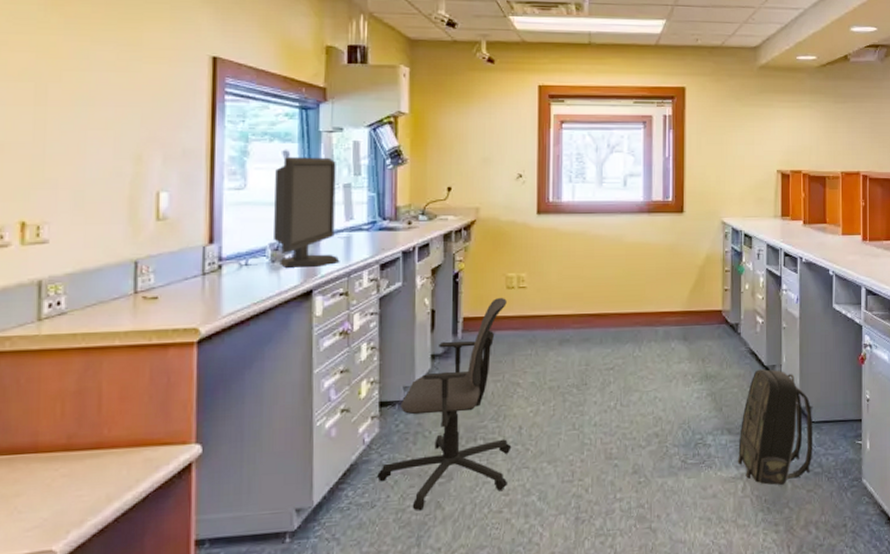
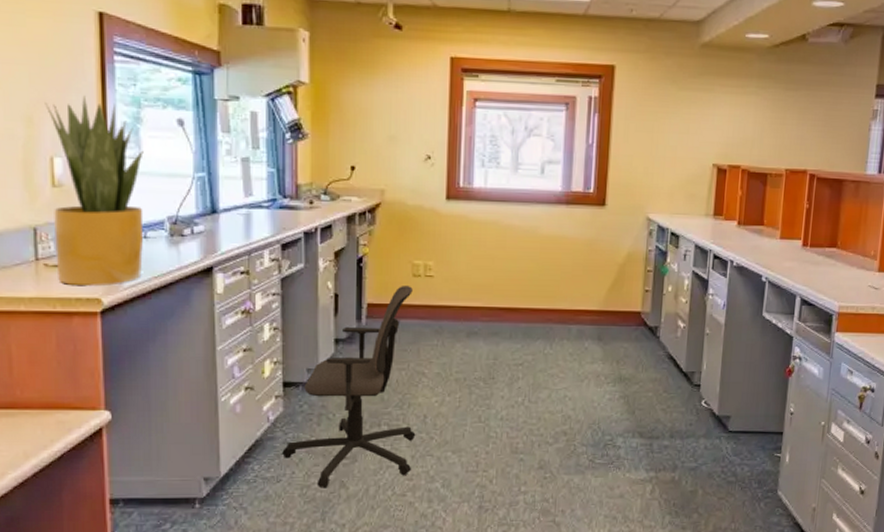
planter: none [155,133,249,317] -> present [45,95,144,287]
monitor: present [274,157,340,268] -> none [170,126,240,243]
backpack: present [737,369,813,485] -> none [647,375,730,490]

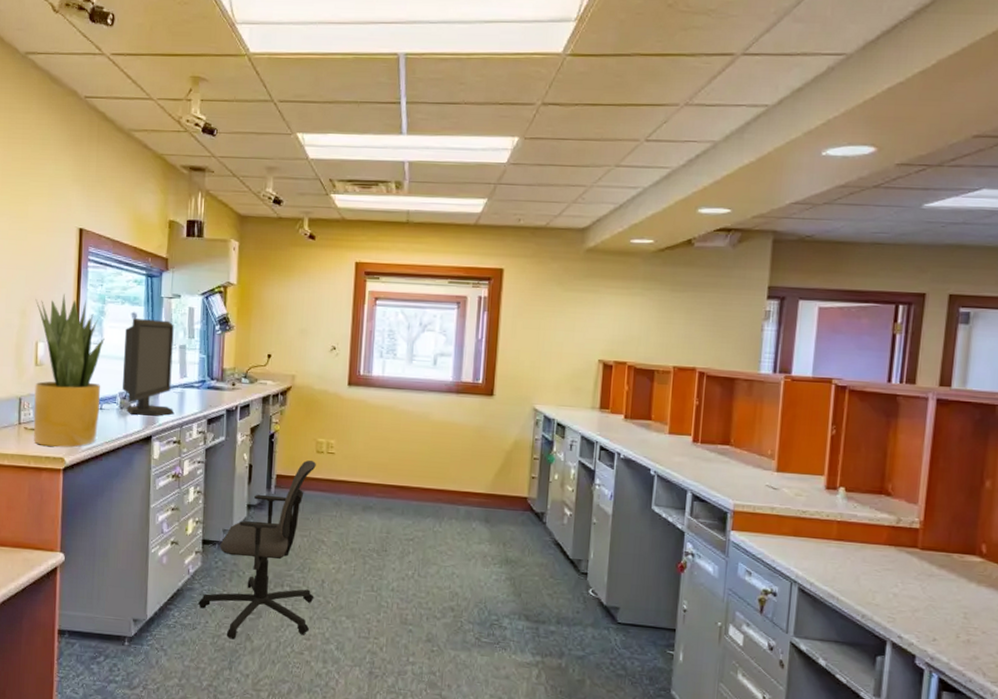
monitor: none [170,126,240,243] -> present [123,318,175,416]

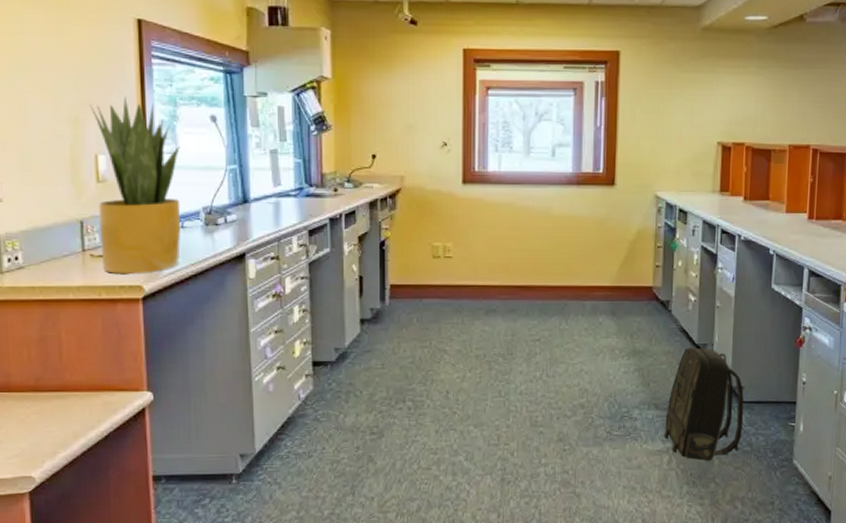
monitor: present [123,318,175,416] -> none [204,122,270,231]
office chair: present [198,460,316,640] -> none [313,267,439,463]
backpack: none [533,561,619,680] -> present [663,347,744,461]

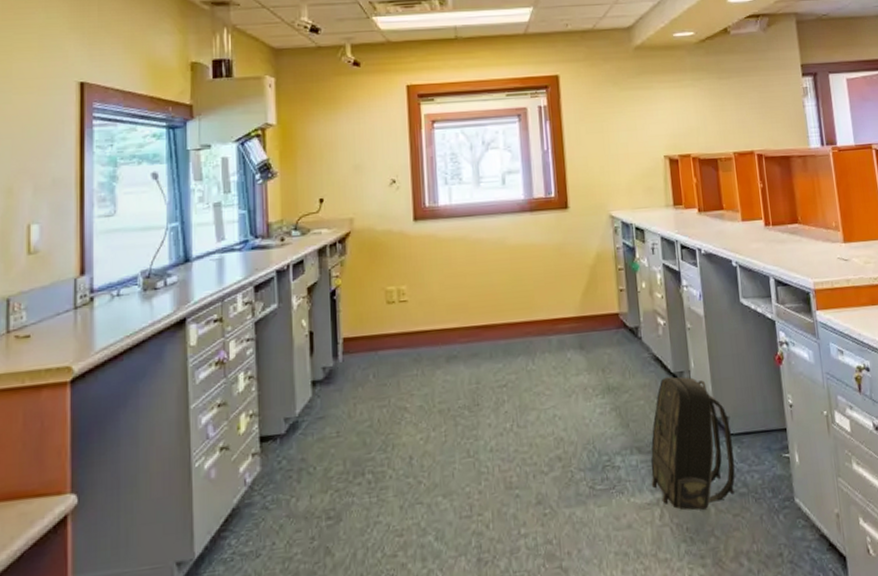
planter: present [89,97,181,275] -> none [25,161,119,356]

